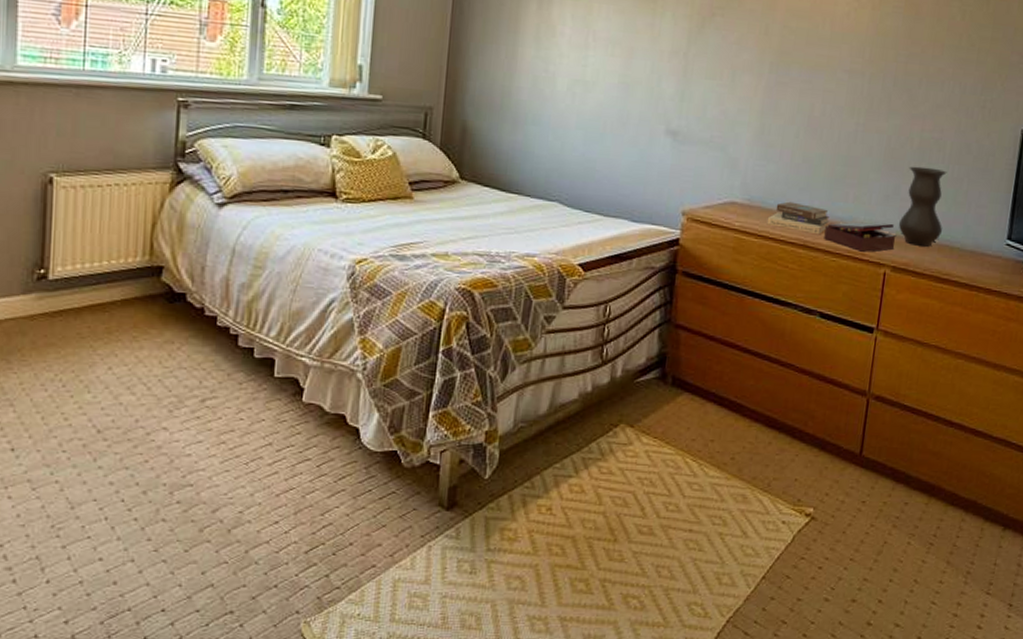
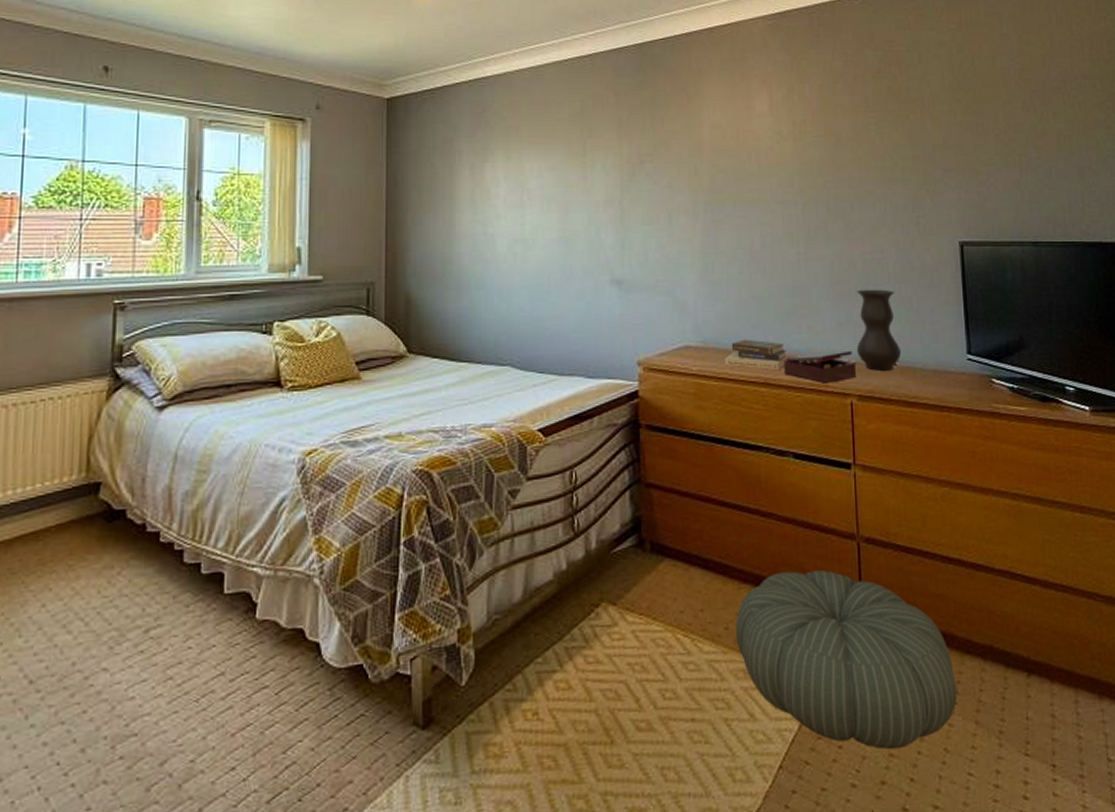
pouf: none [740,416,936,576] -> present [736,570,958,750]

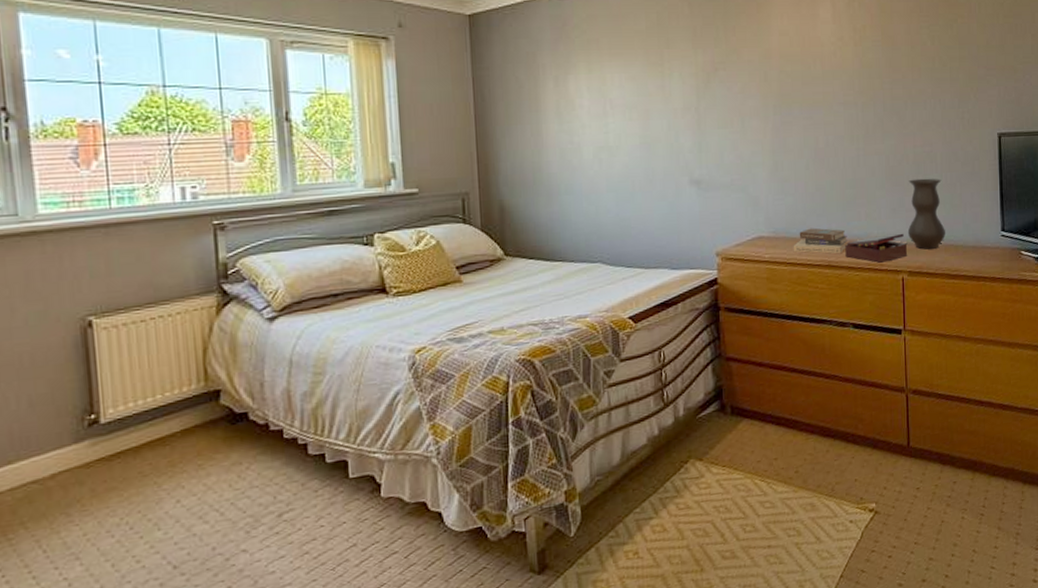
pouf: present [736,570,958,750] -> none [804,418,985,555]

